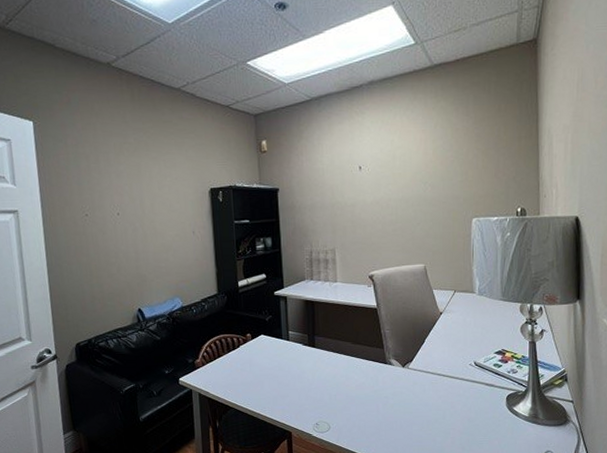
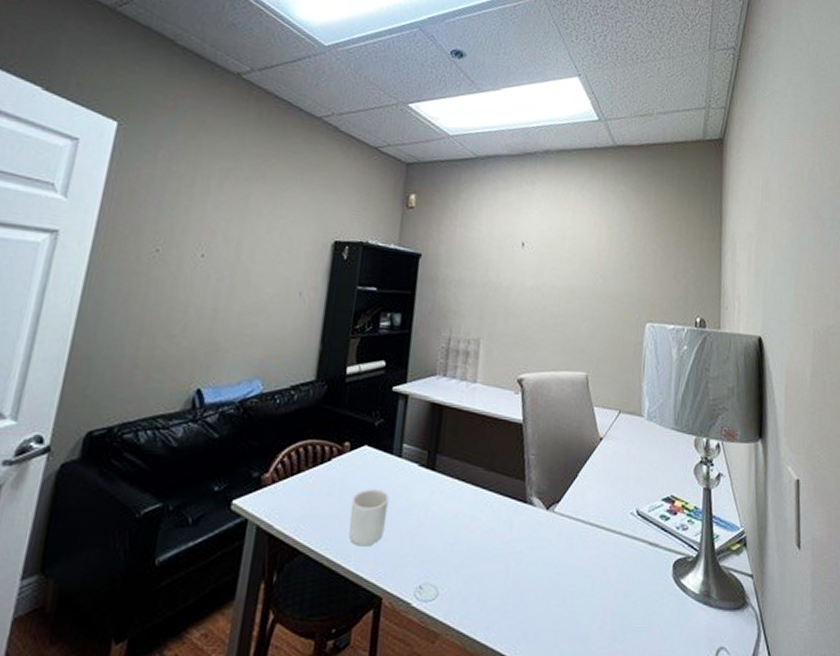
mug: none [259,363,286,401] -> present [348,488,390,547]

